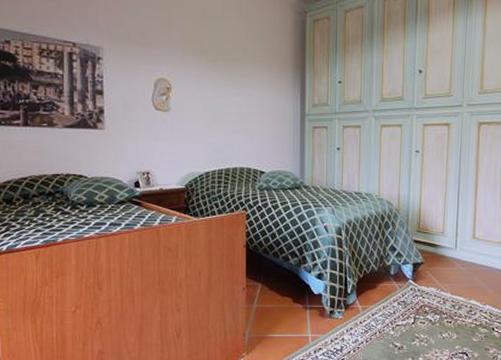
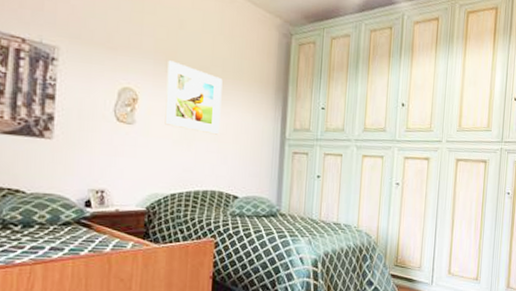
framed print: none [195,50,244,115] -> present [164,60,223,135]

